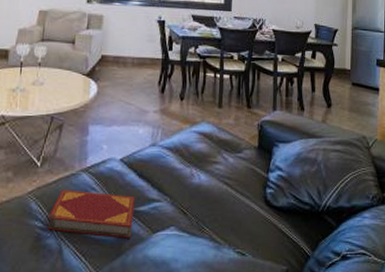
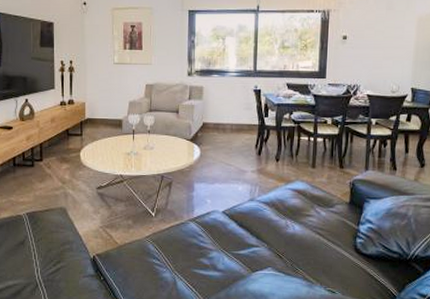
hardback book: present [47,189,135,238] -> none [163,235,236,275]

